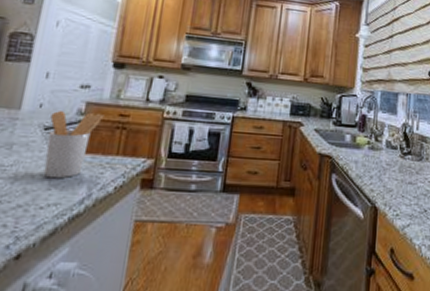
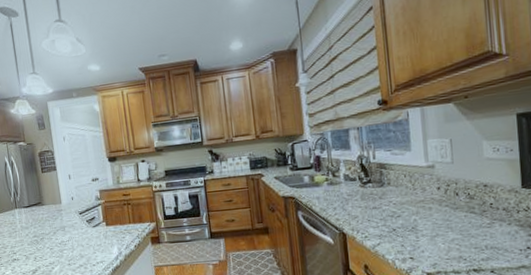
utensil holder: present [43,111,105,179] -> none [80,196,114,246]

